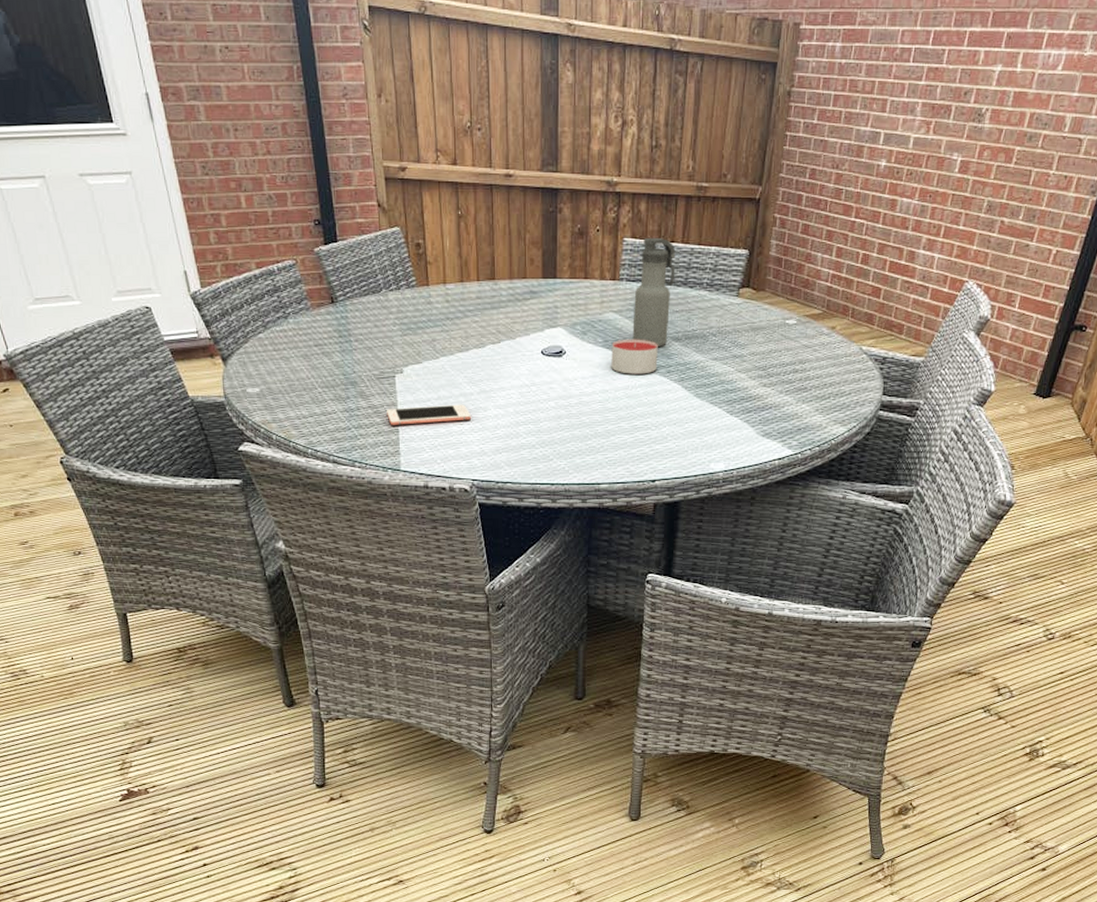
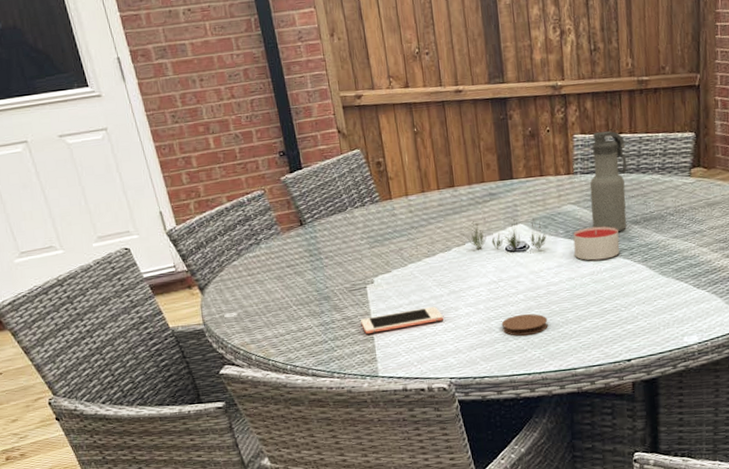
plant: none [503,316,584,356] -> present [467,218,547,250]
coaster: none [529,422,577,444] -> present [501,313,548,336]

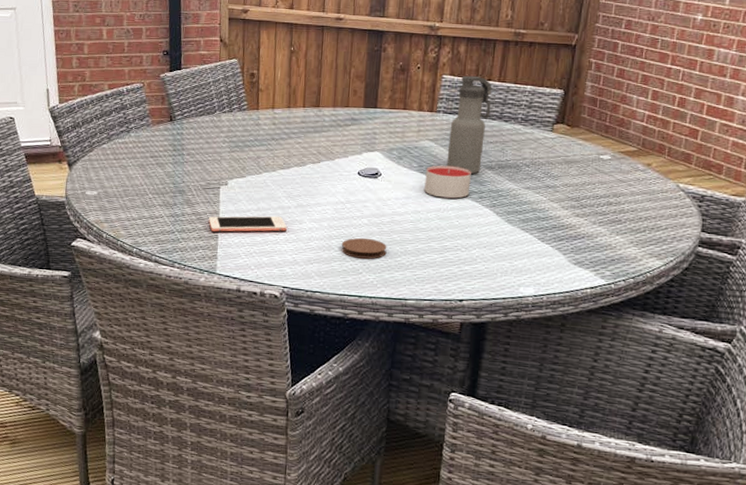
plant: present [467,218,547,250] -> none [323,140,400,179]

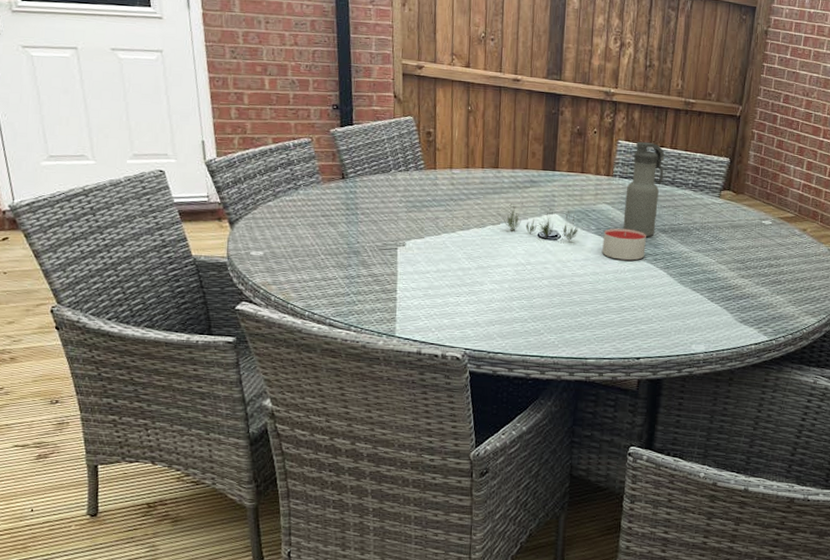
cell phone: present [209,216,287,232] -> none [386,277,468,294]
plant: none [323,140,400,179] -> present [503,202,578,241]
coaster: present [341,237,387,259] -> none [522,298,567,320]

